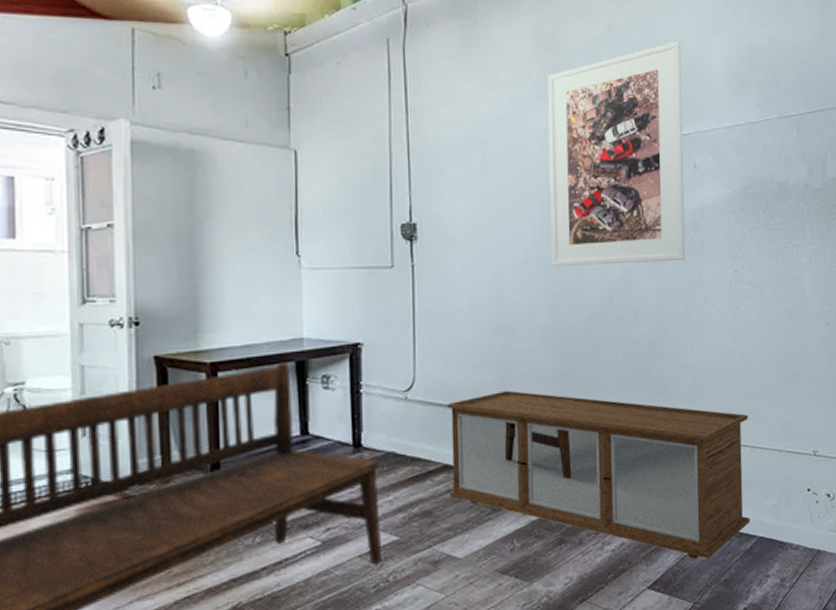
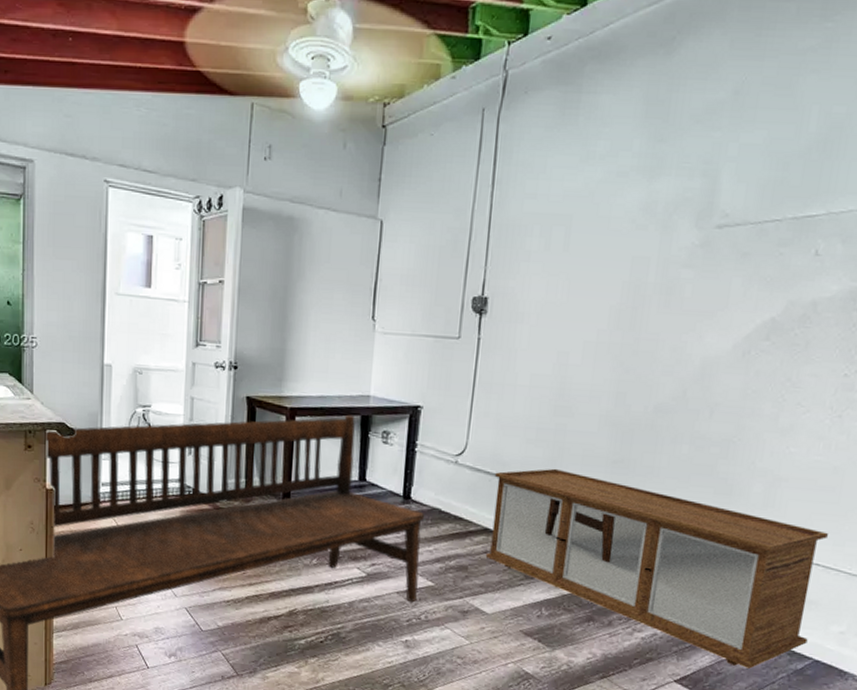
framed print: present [548,40,686,267] -> none [623,103,828,358]

